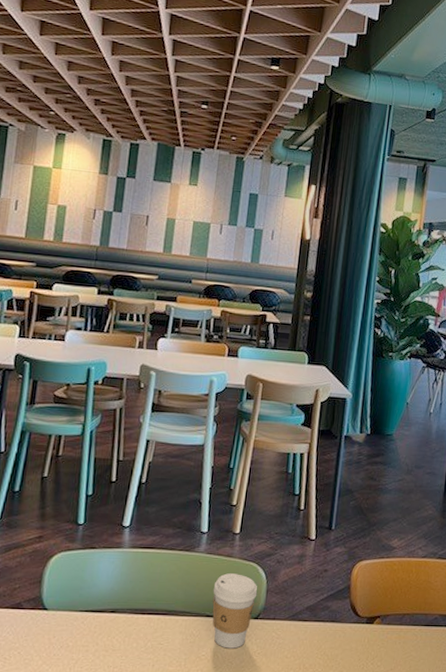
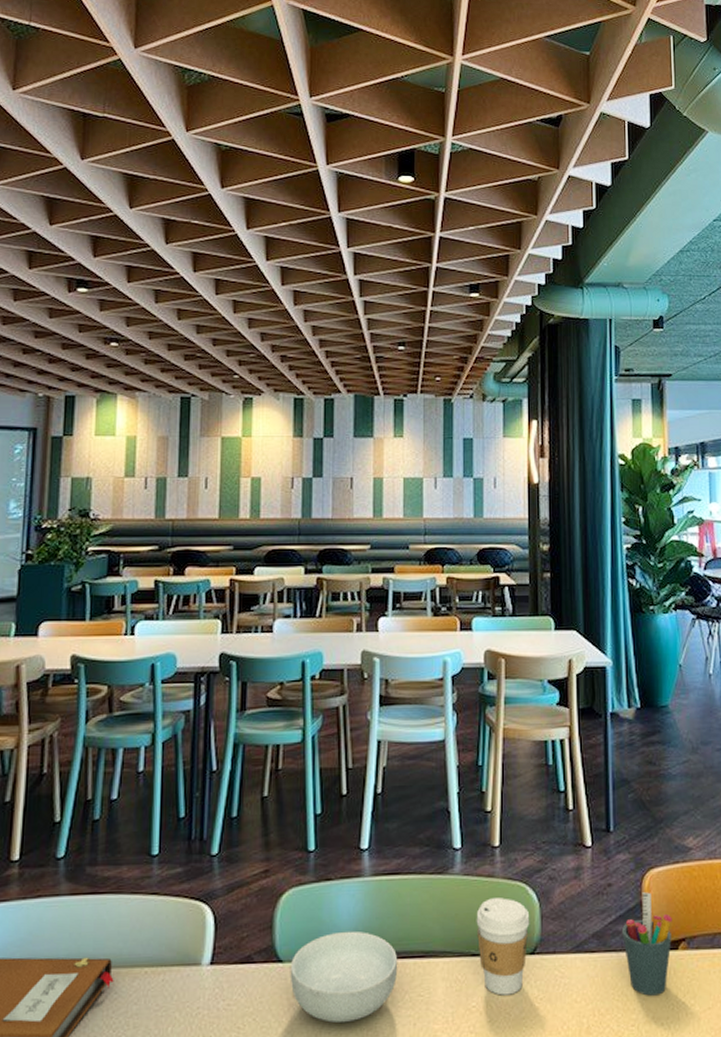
cereal bowl: none [52,589,145,661] -> present [290,930,398,1023]
pen holder: none [330,578,372,657] -> present [622,892,672,996]

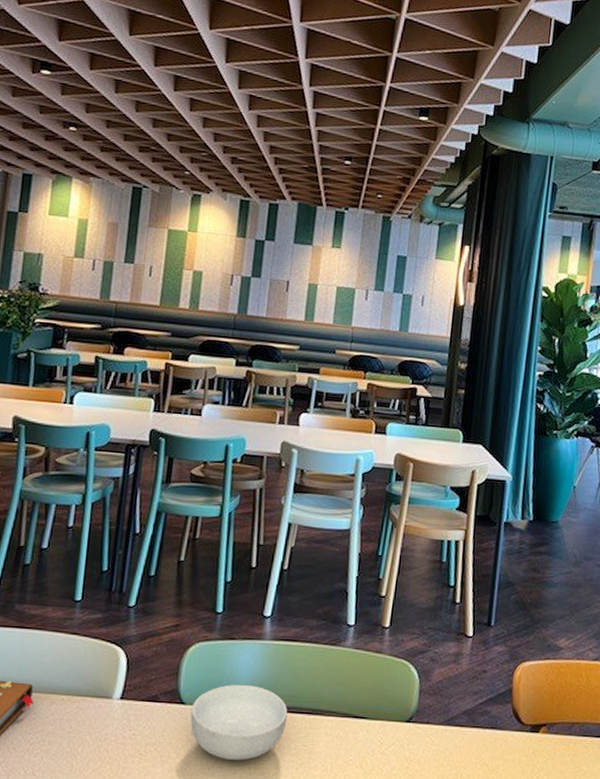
coffee cup: present [476,898,530,996] -> none [360,671,410,754]
pen holder: present [622,892,672,996] -> none [490,681,537,769]

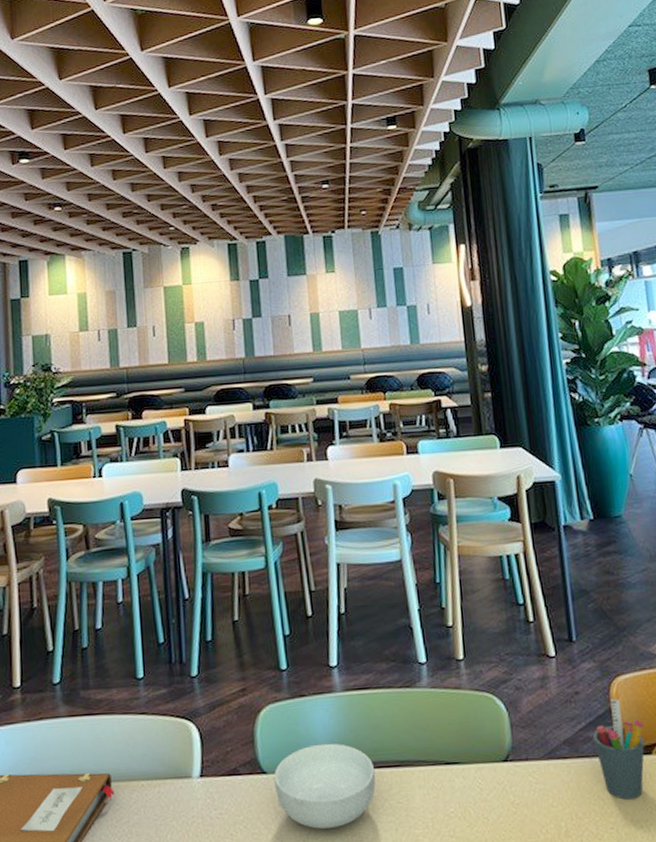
pen holder: none [490,681,537,769] -> present [593,699,645,800]

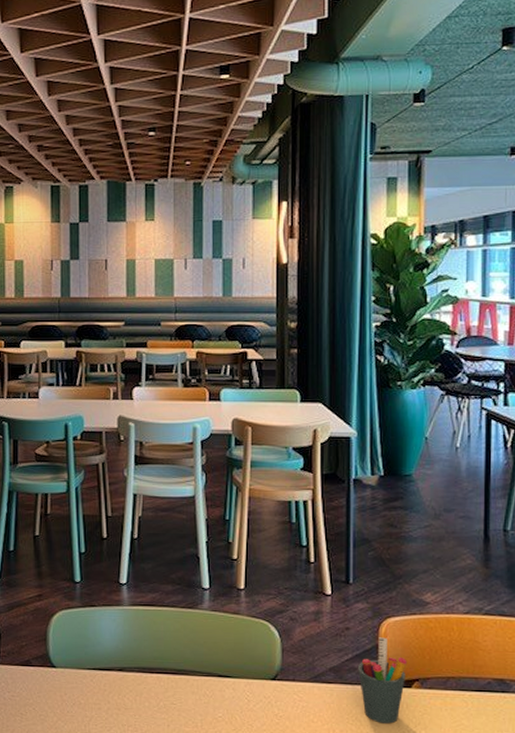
cereal bowl: present [274,743,376,830] -> none [62,648,154,719]

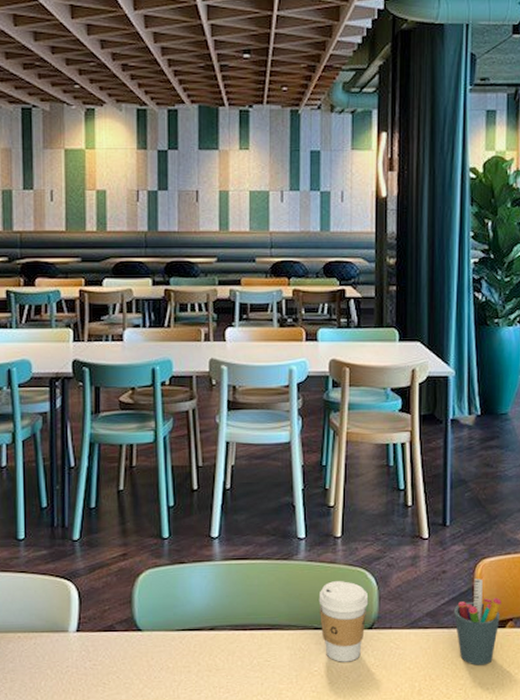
coffee cup: none [222,631,272,711] -> present [318,581,369,662]

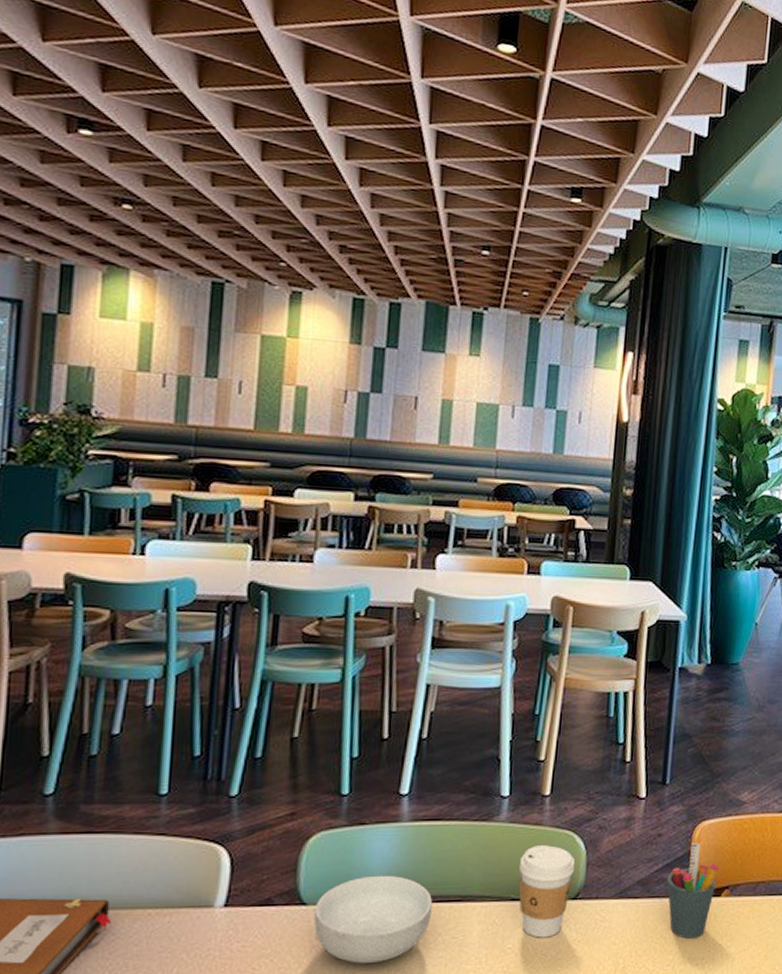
cereal bowl: none [148,606,247,682] -> present [313,875,433,964]

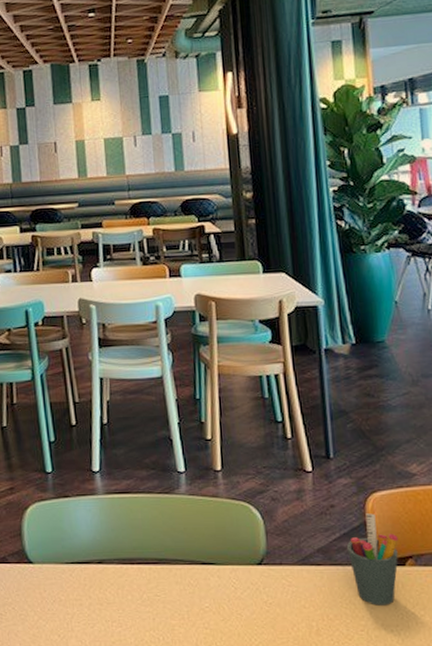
cereal bowl: present [313,875,433,964] -> none [39,539,135,615]
coffee cup: present [518,845,575,938] -> none [203,515,256,599]

